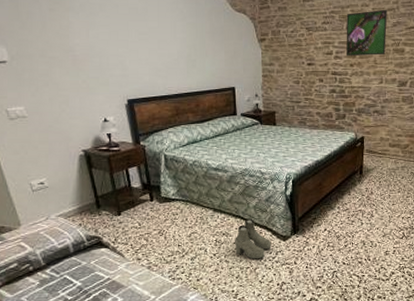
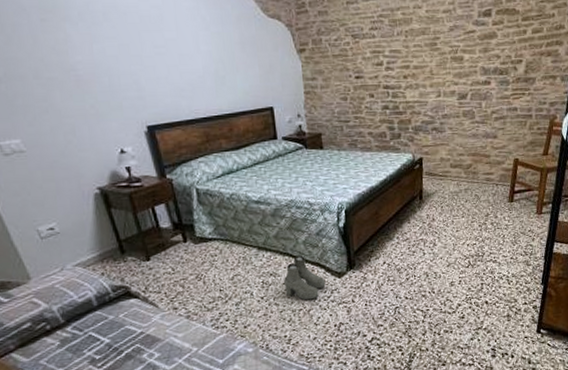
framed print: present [345,9,388,57] -> none [397,11,443,67]

